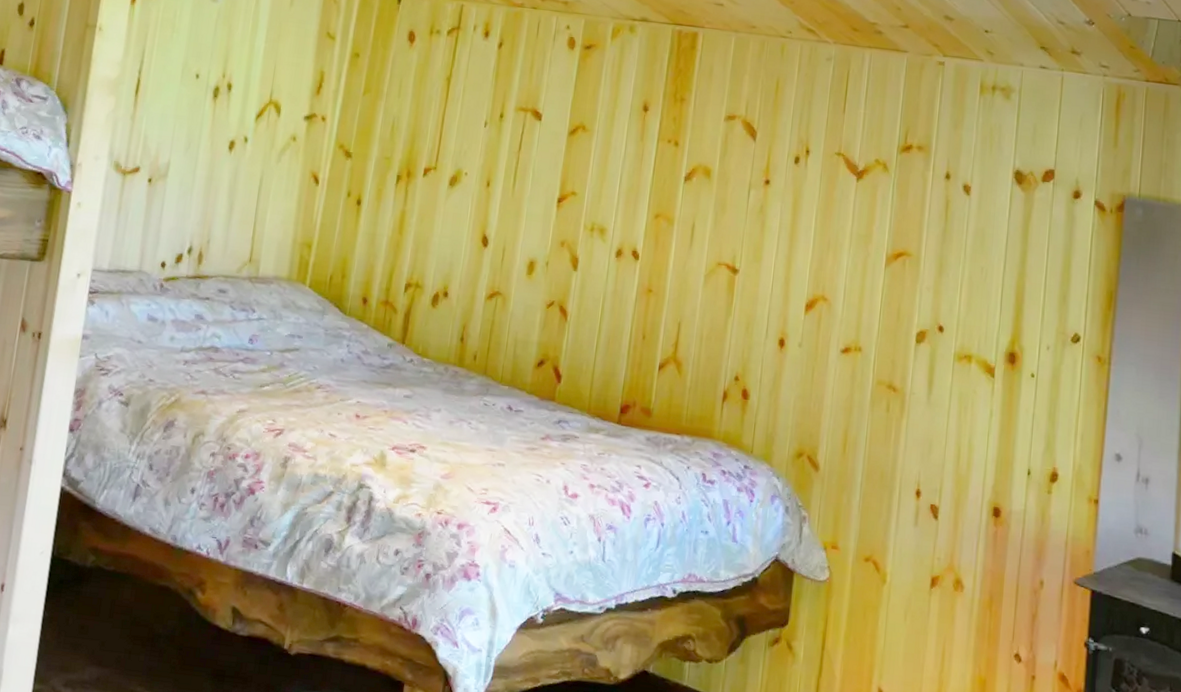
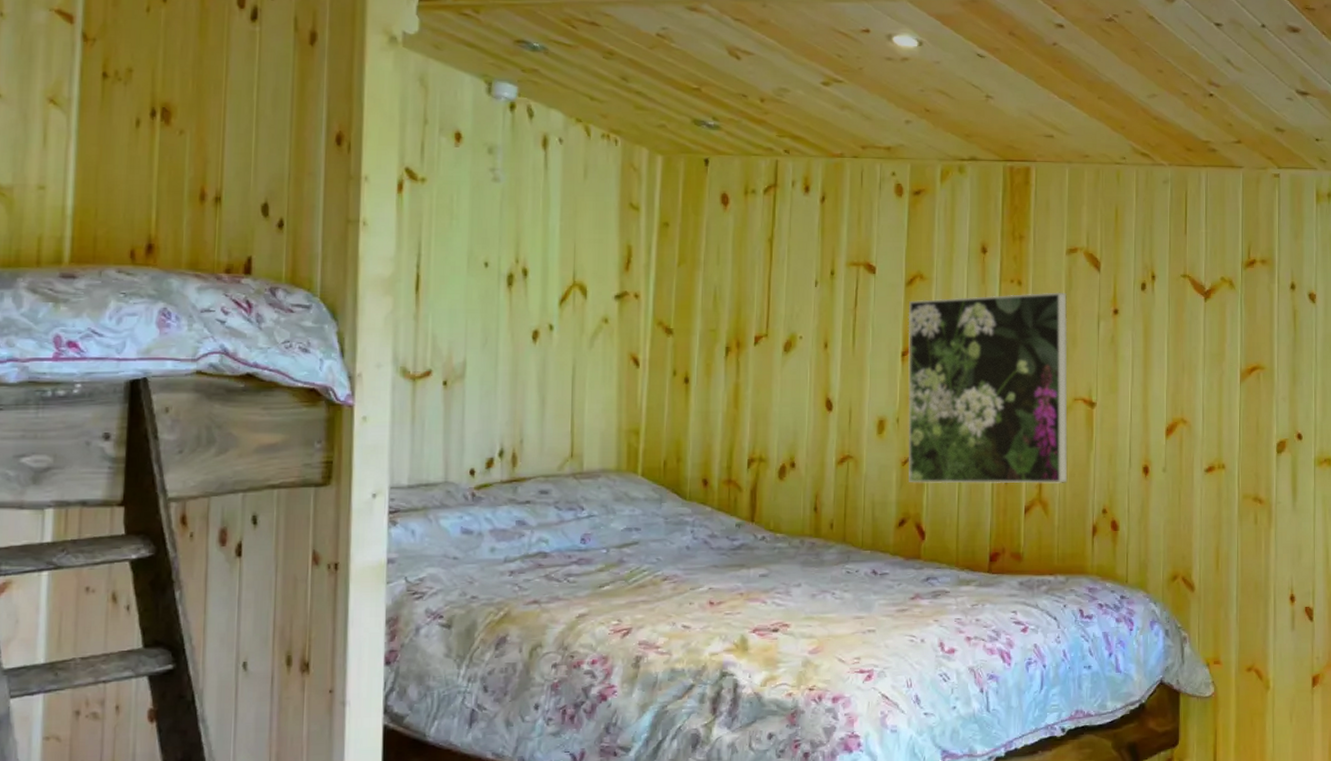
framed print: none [551,150,721,346] -> present [908,292,1068,484]

